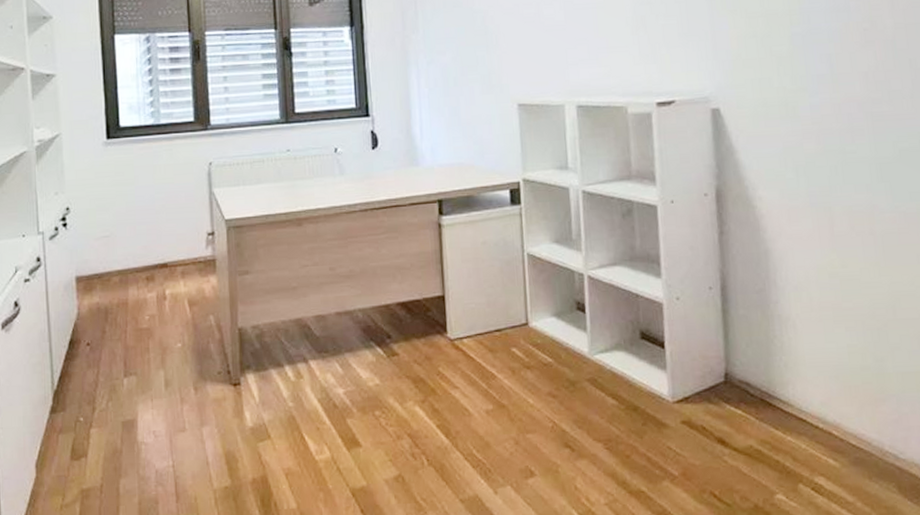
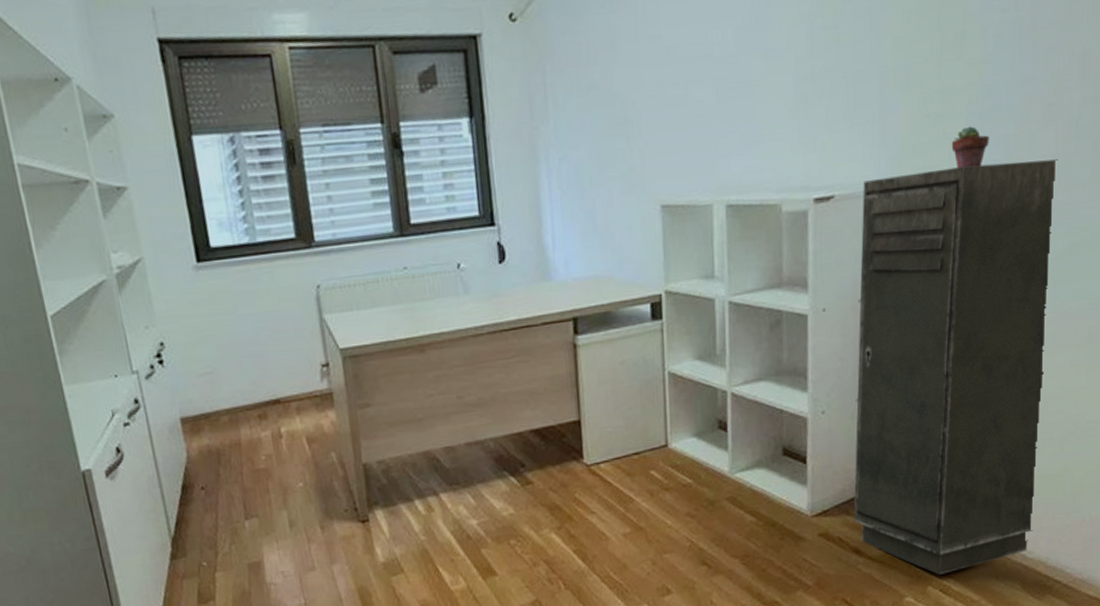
storage cabinet: none [700,75,902,472] -> present [853,159,1058,575]
potted succulent: none [778,45,814,81] -> present [951,126,989,169]

